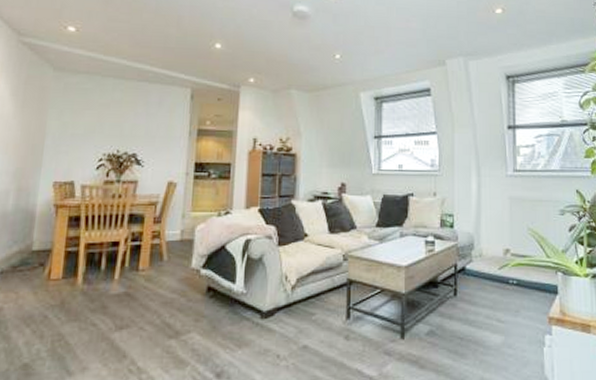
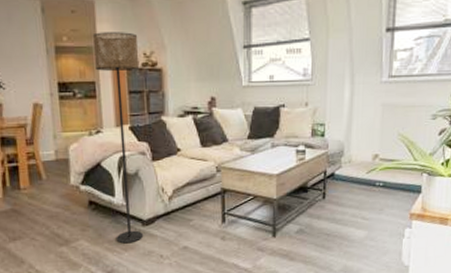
floor lamp: none [230,118,276,339] -> present [92,32,144,244]

